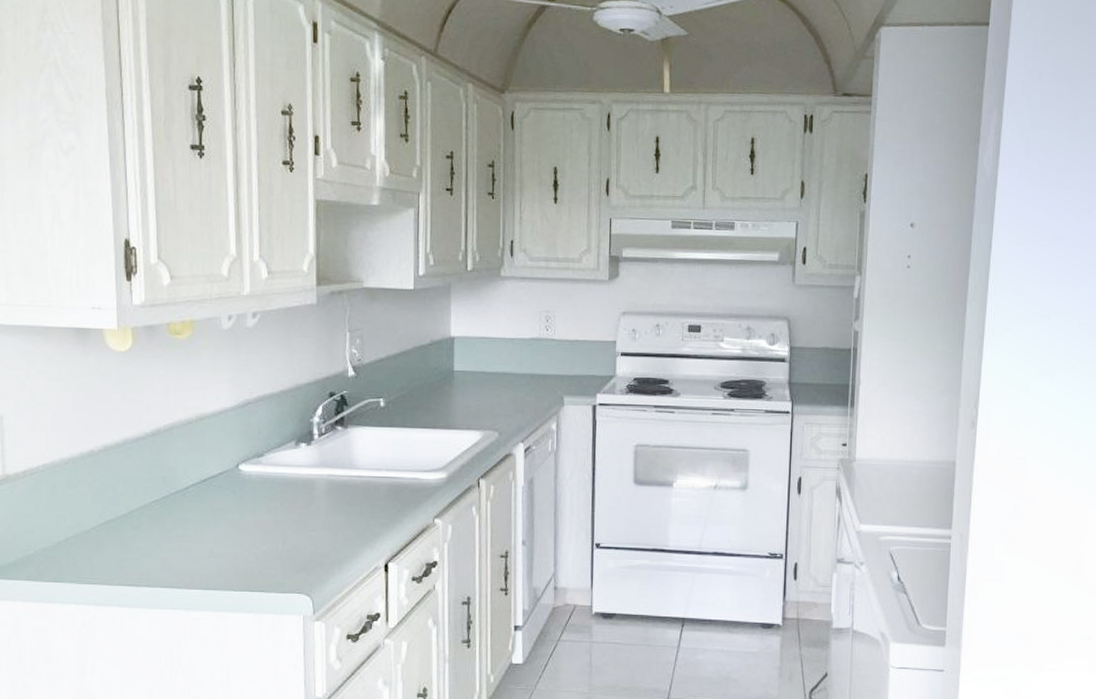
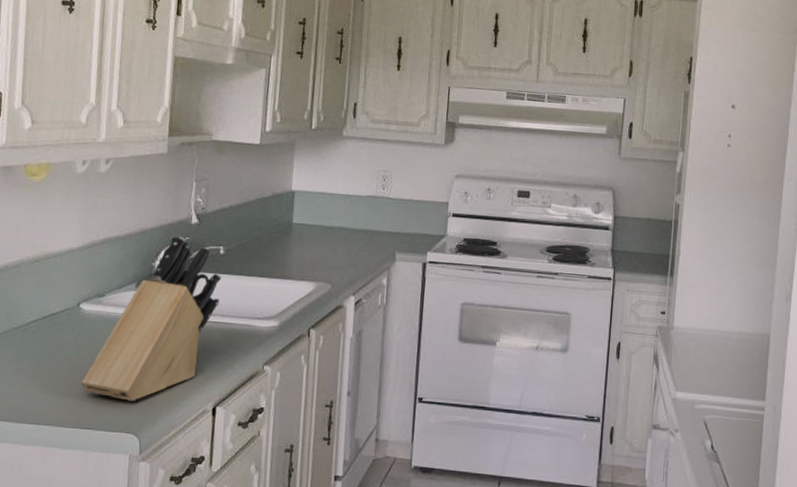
knife block: none [248,390,384,561] -> present [81,236,222,401]

